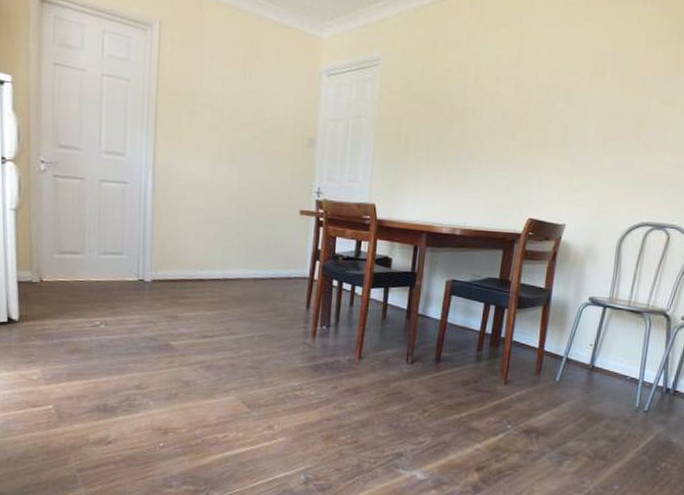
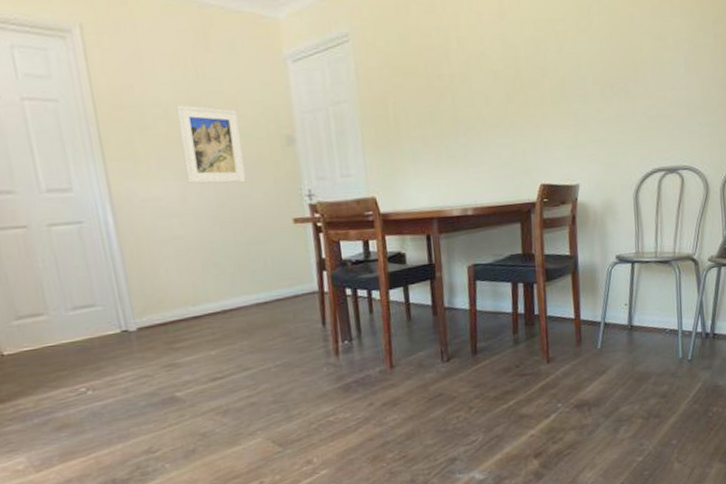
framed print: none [218,98,272,172] -> present [175,105,246,184]

